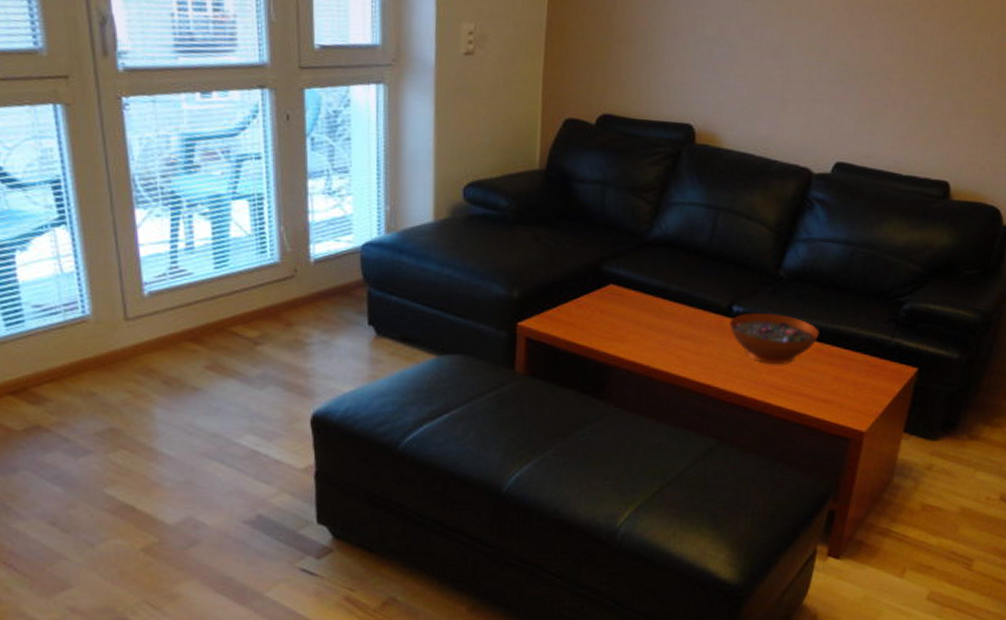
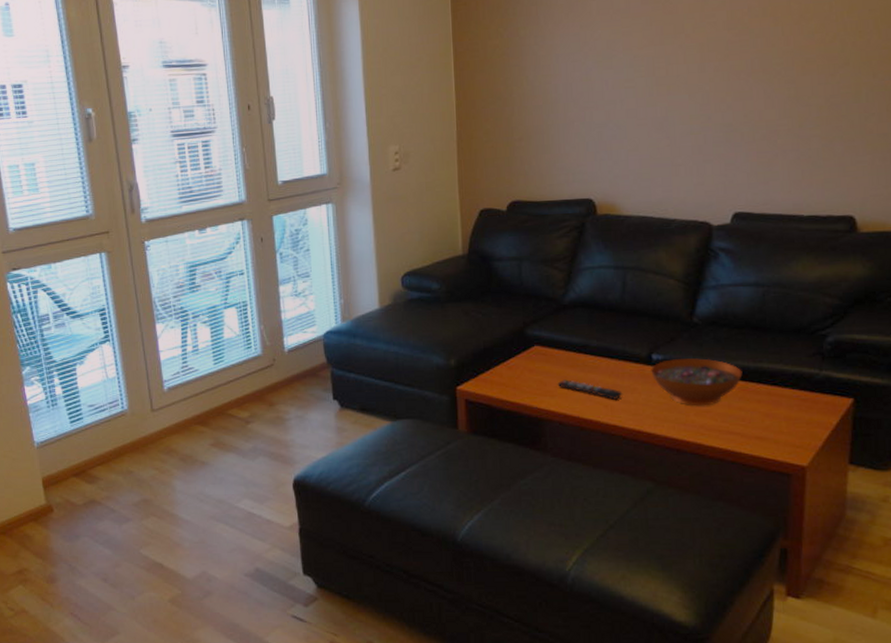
remote control: none [629,324,698,351] -> present [557,379,623,400]

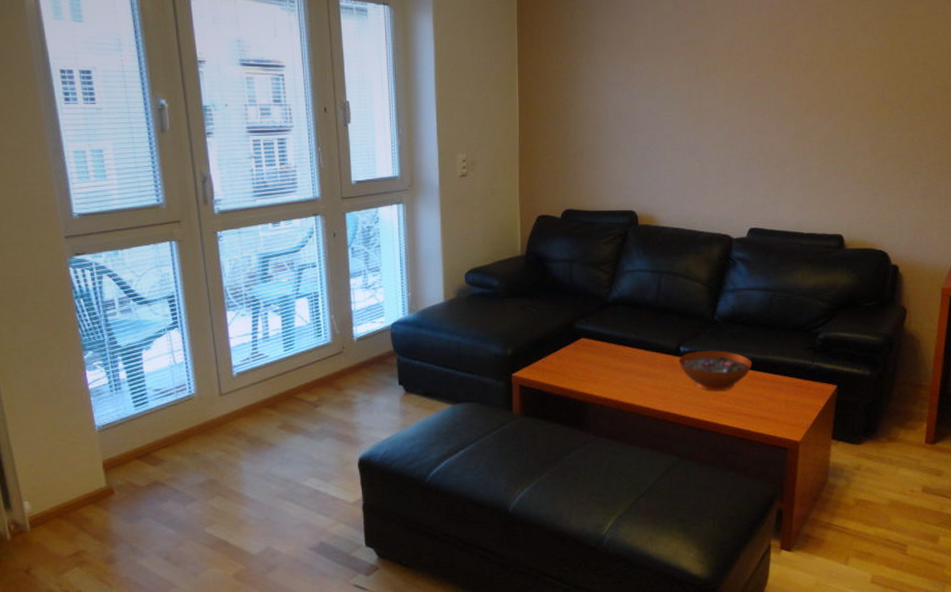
remote control: present [557,379,623,400] -> none [600,368,655,386]

